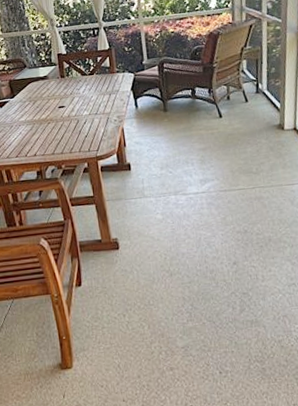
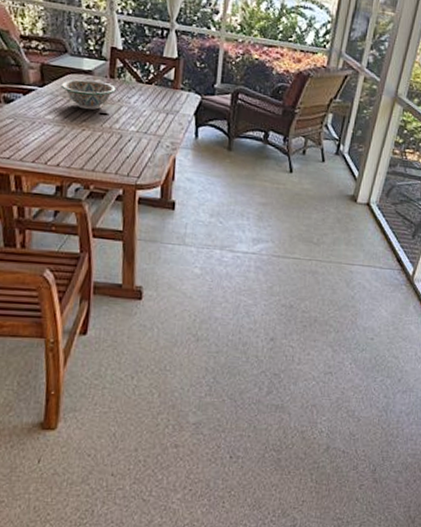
decorative bowl: none [26,82,67,107] -> present [60,79,116,110]

